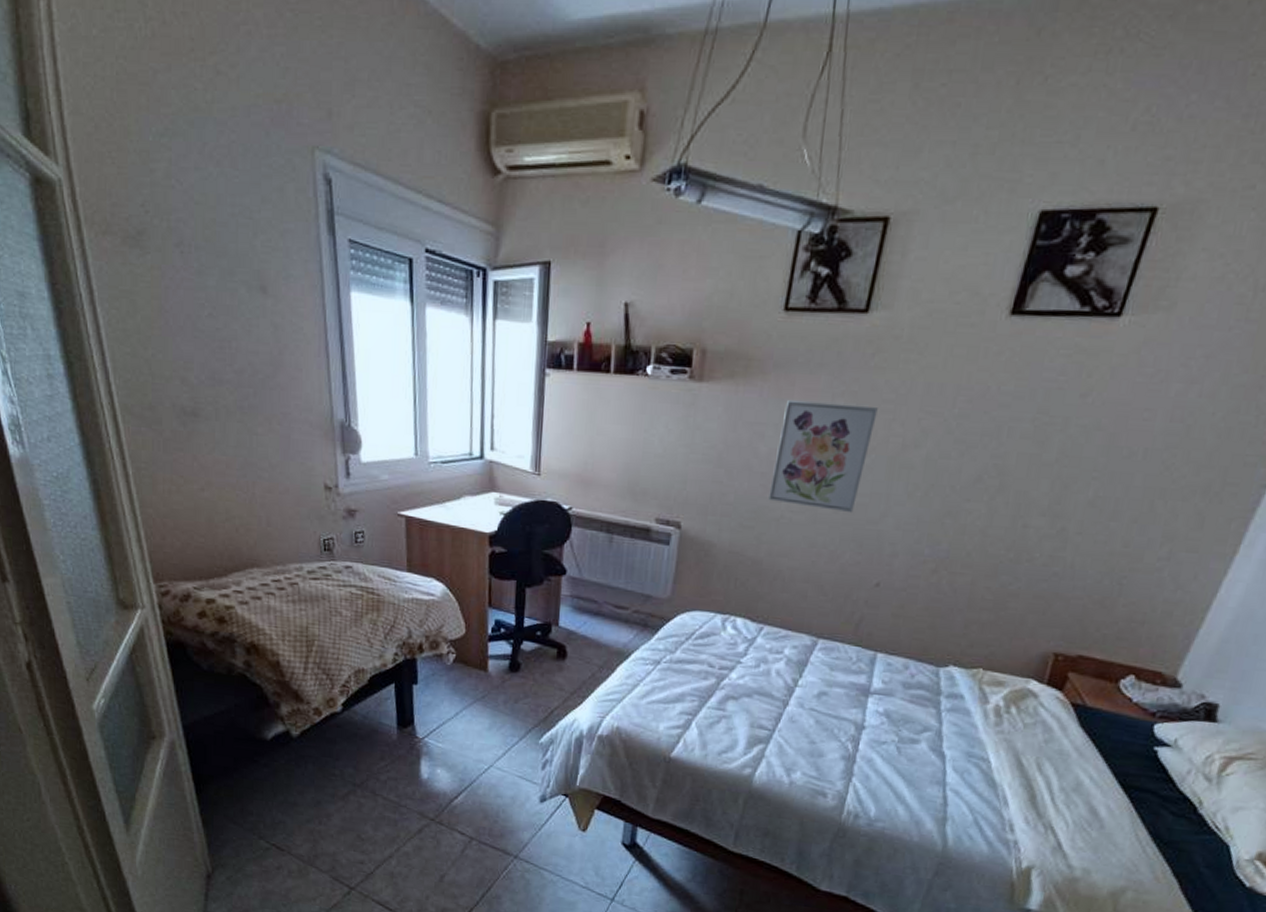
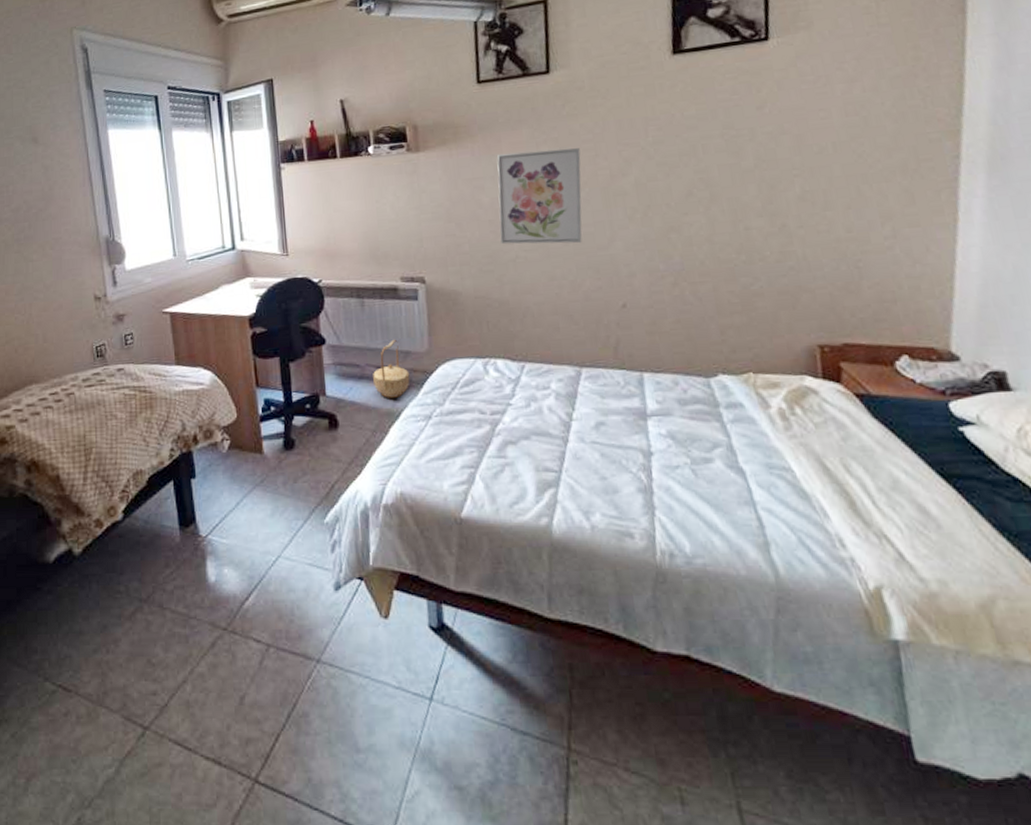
basket: none [608,581,647,639] -> present [373,339,410,398]

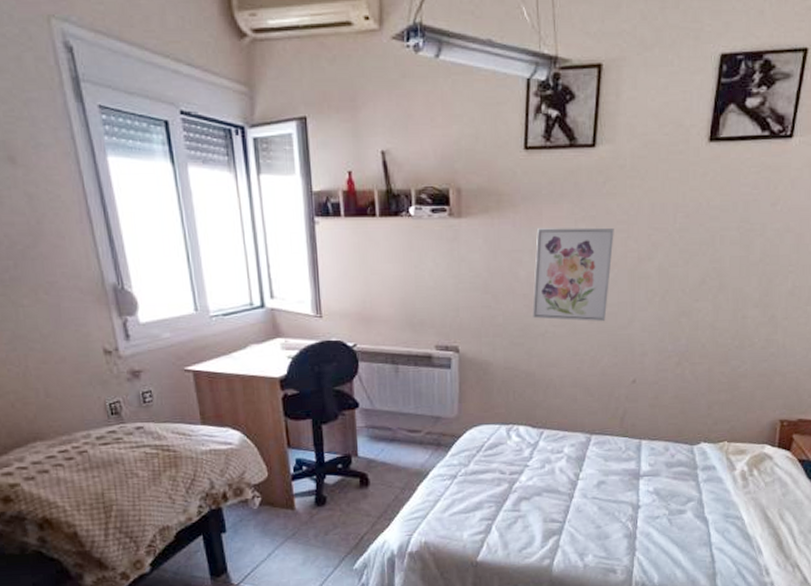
basket: present [373,339,410,398] -> none [404,405,439,459]

